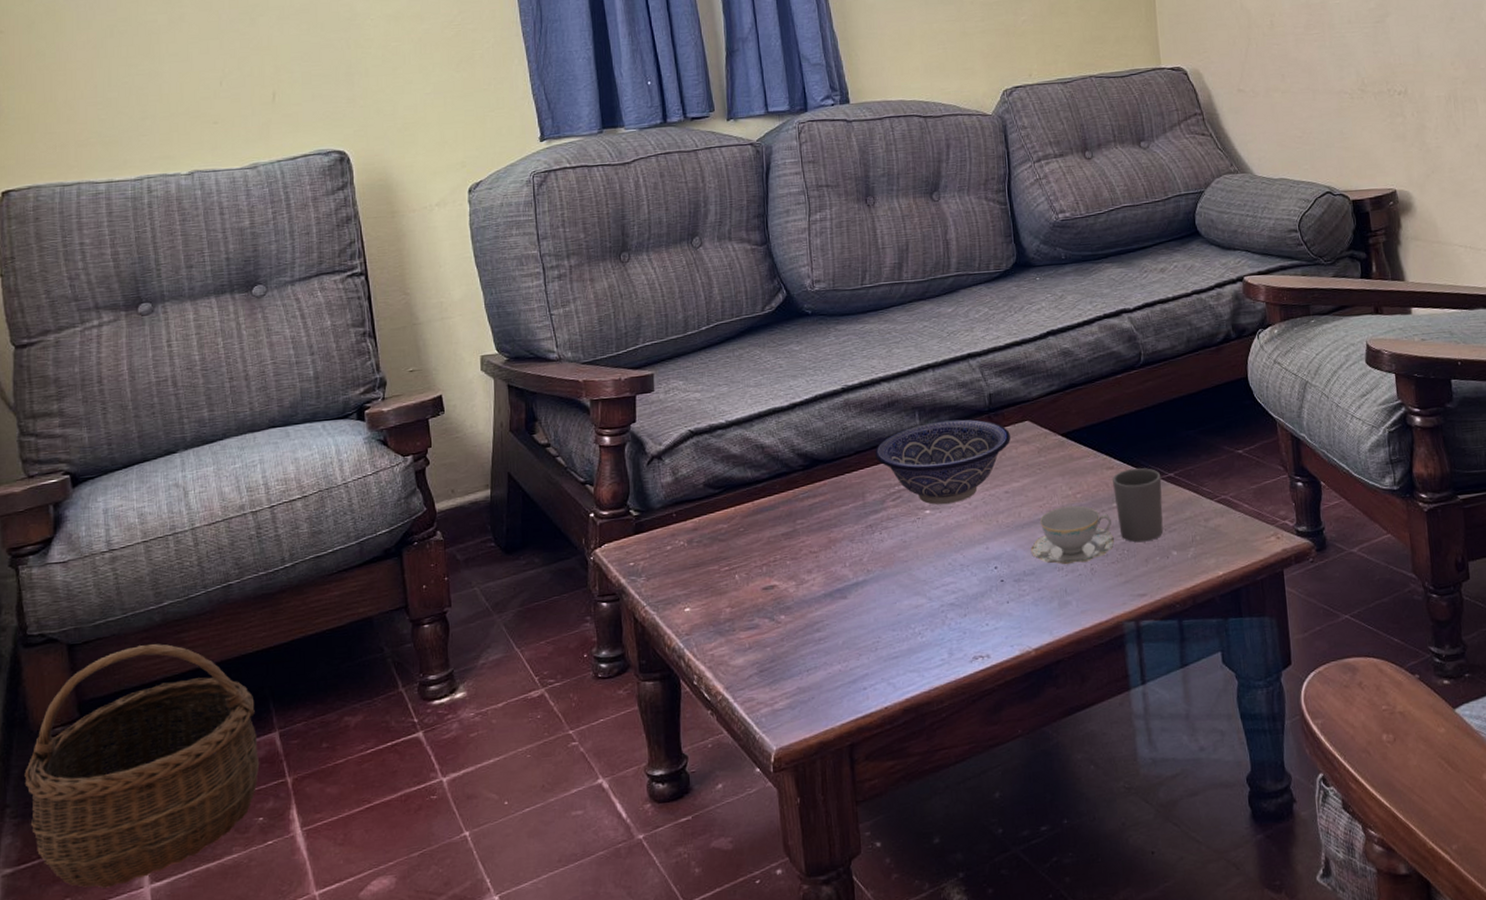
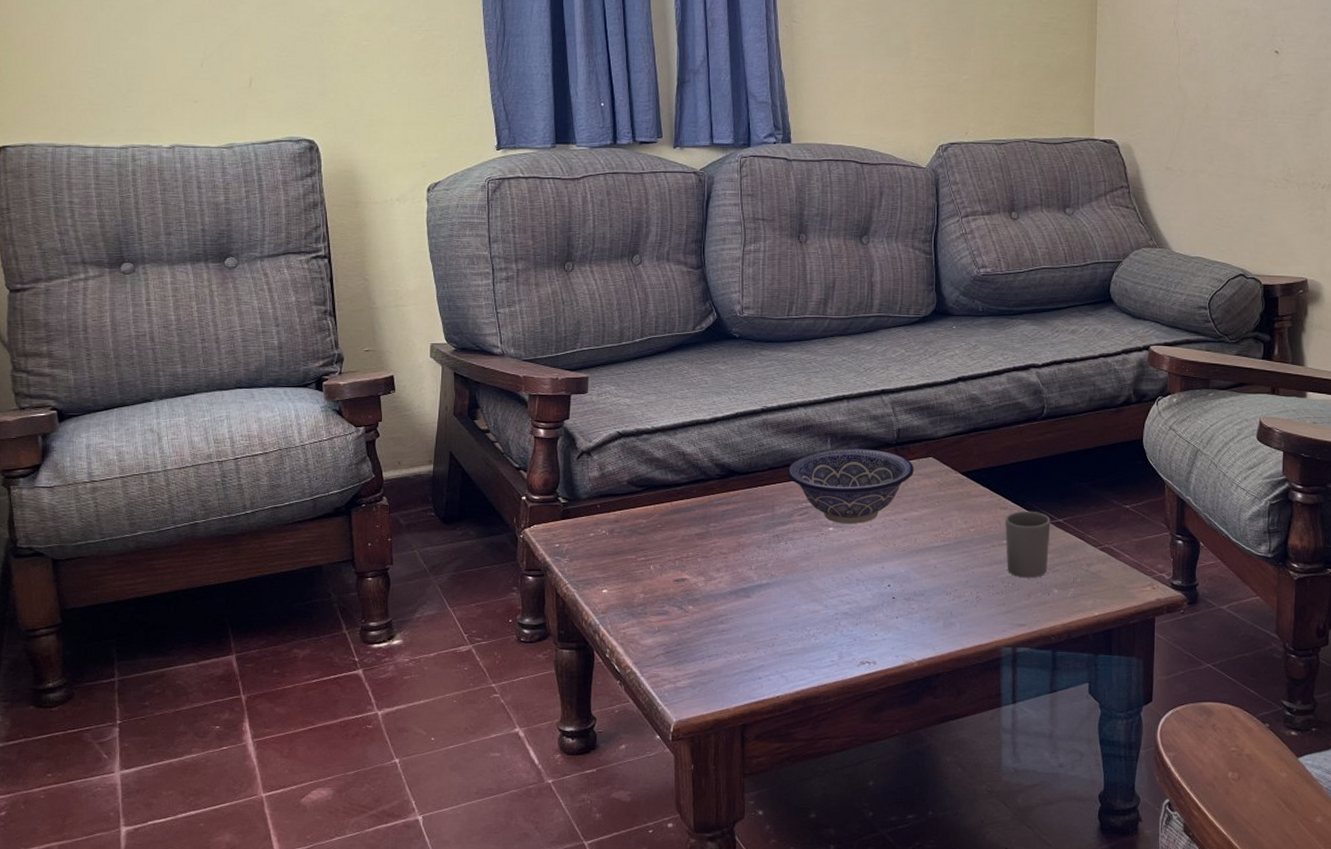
wicker basket: present [24,644,260,888] -> none [13,567,218,769]
teacup: present [1030,505,1114,565] -> none [922,538,1001,591]

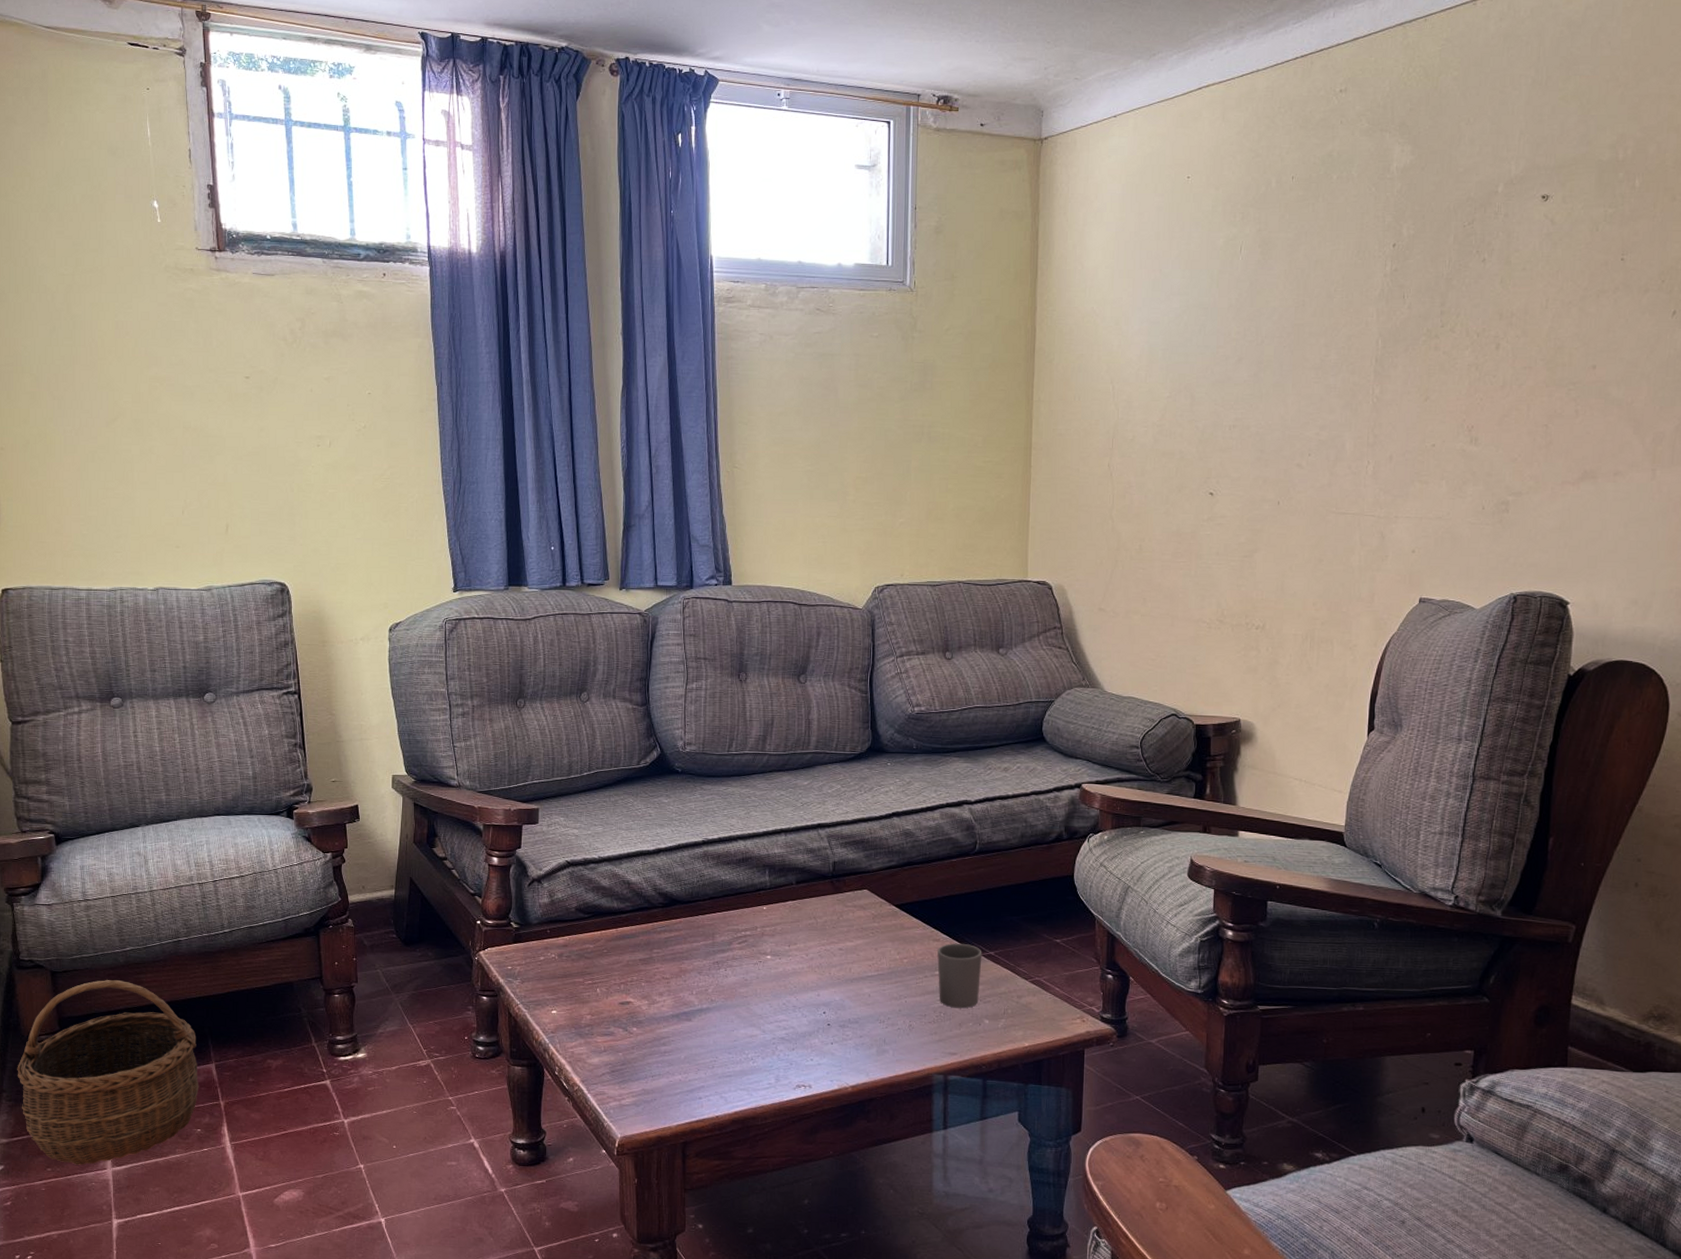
wicker basket: none [13,567,218,769] -> present [17,980,199,1165]
decorative bowl: present [787,448,914,524] -> none [727,880,849,953]

